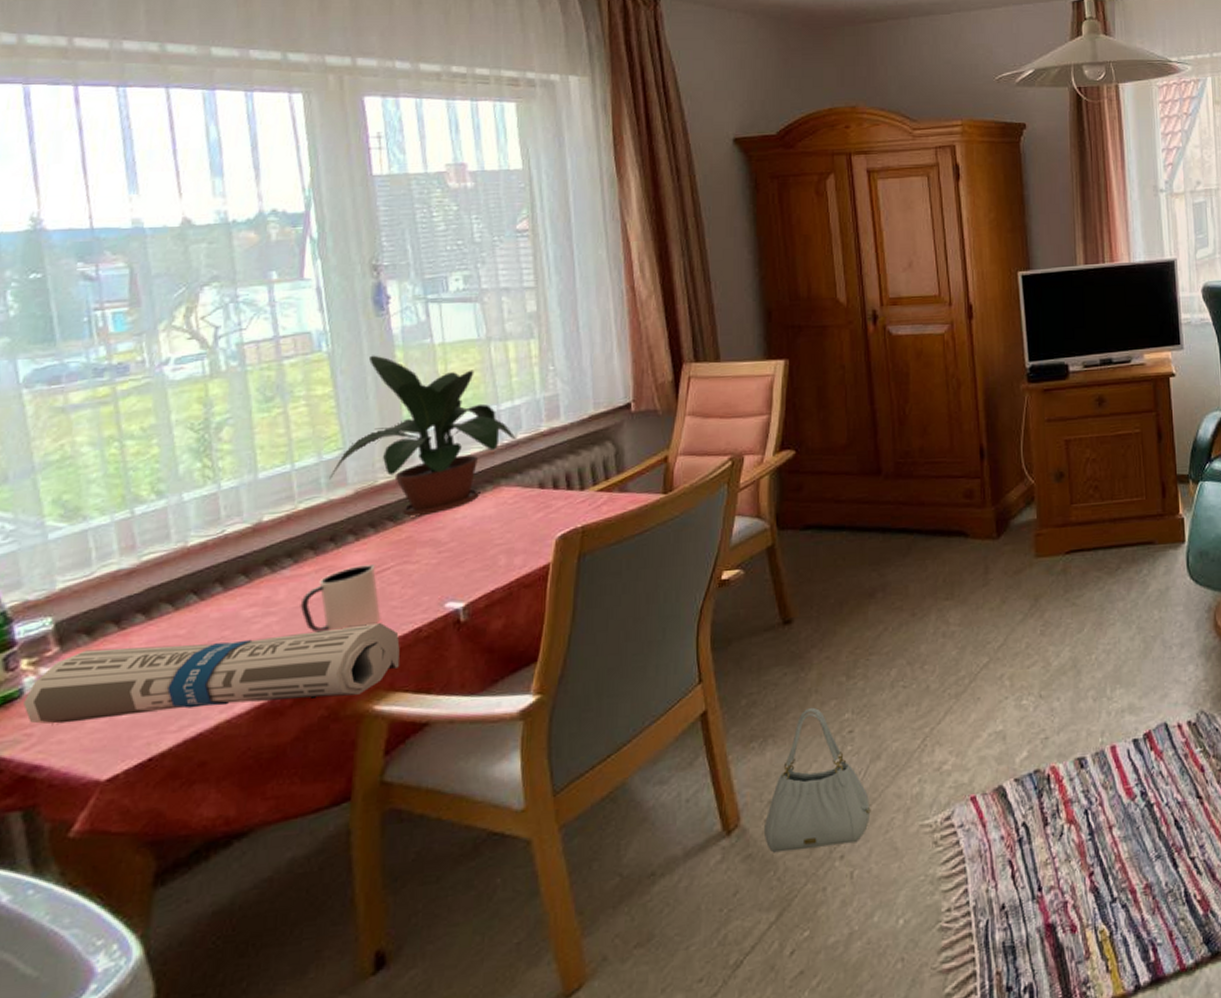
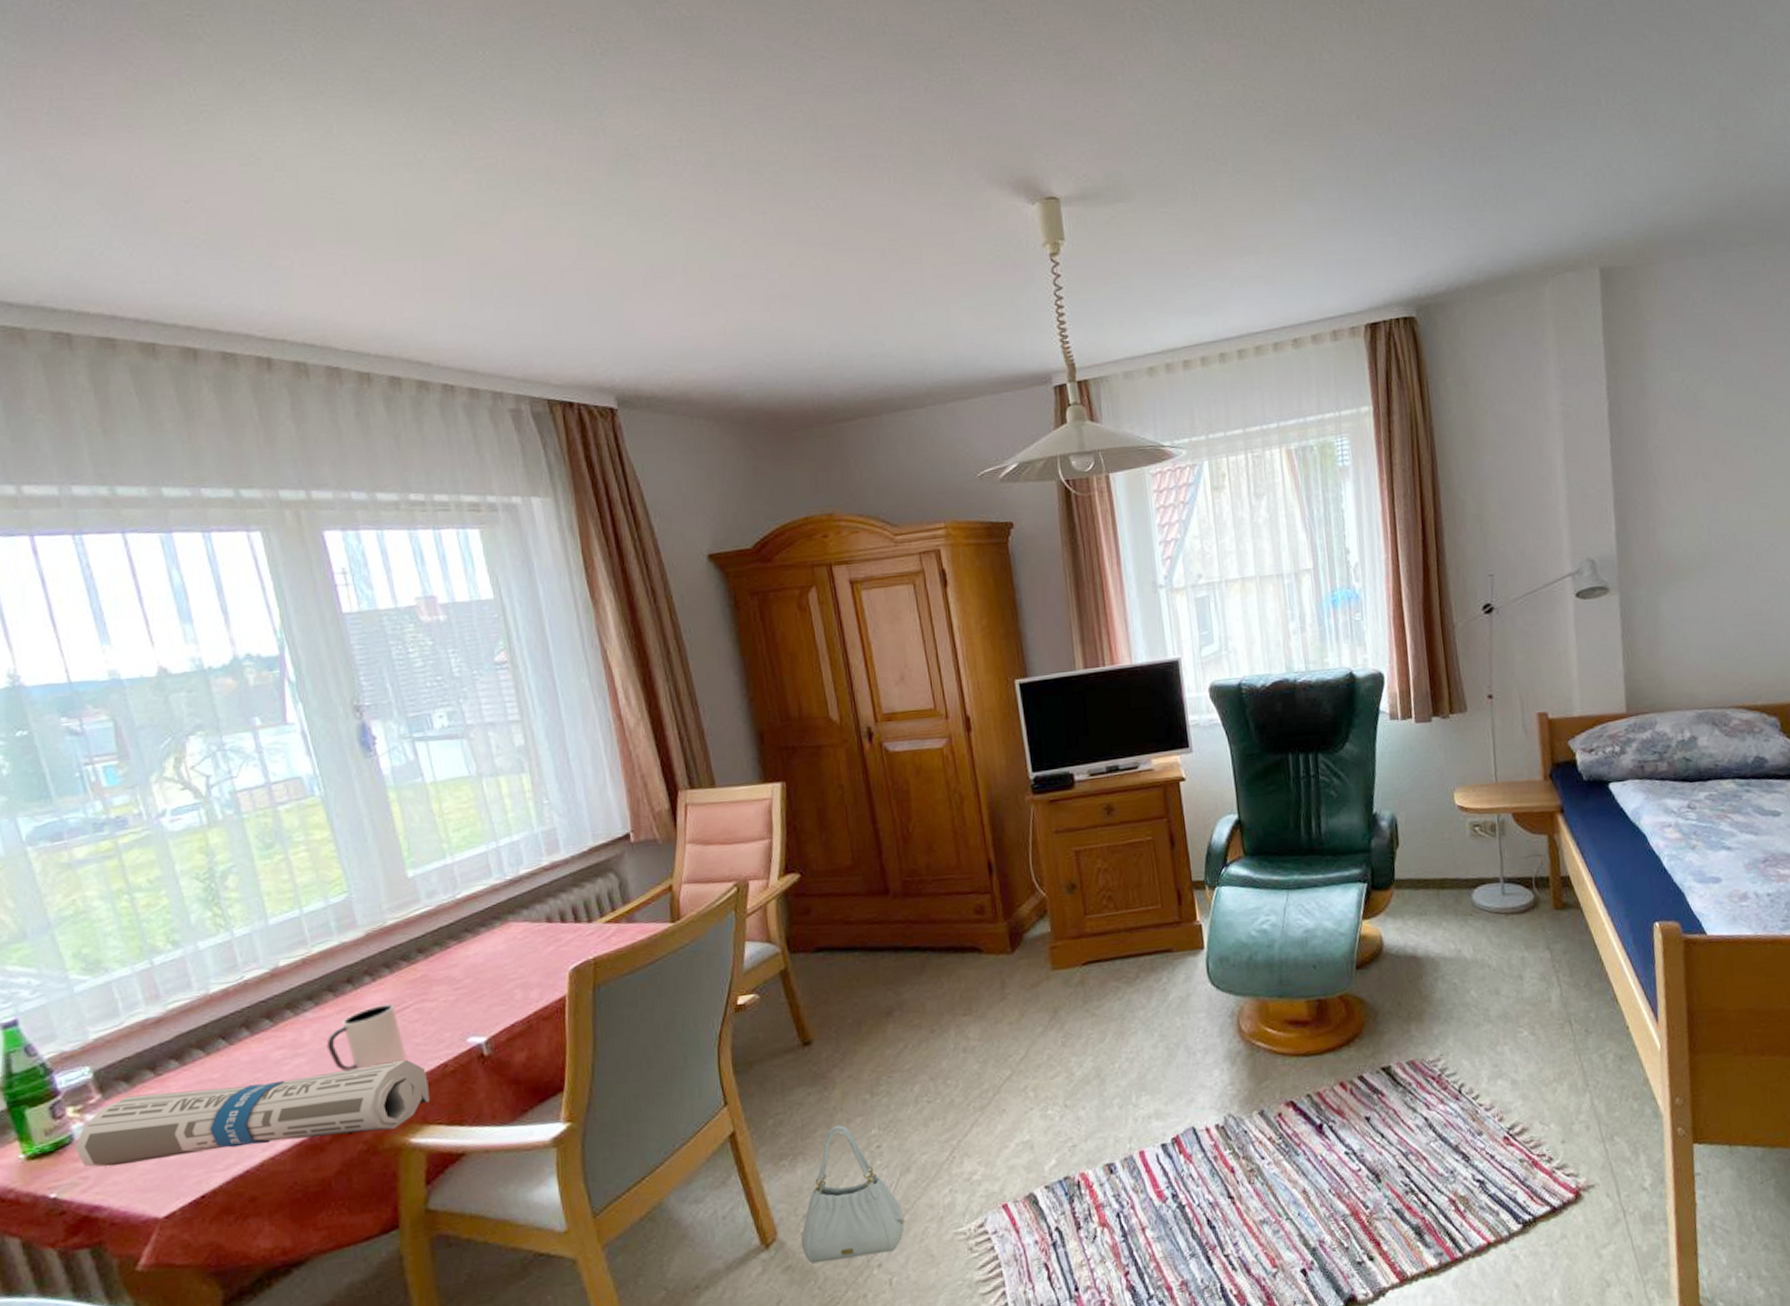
potted plant: present [329,355,516,516] -> none [339,797,519,955]

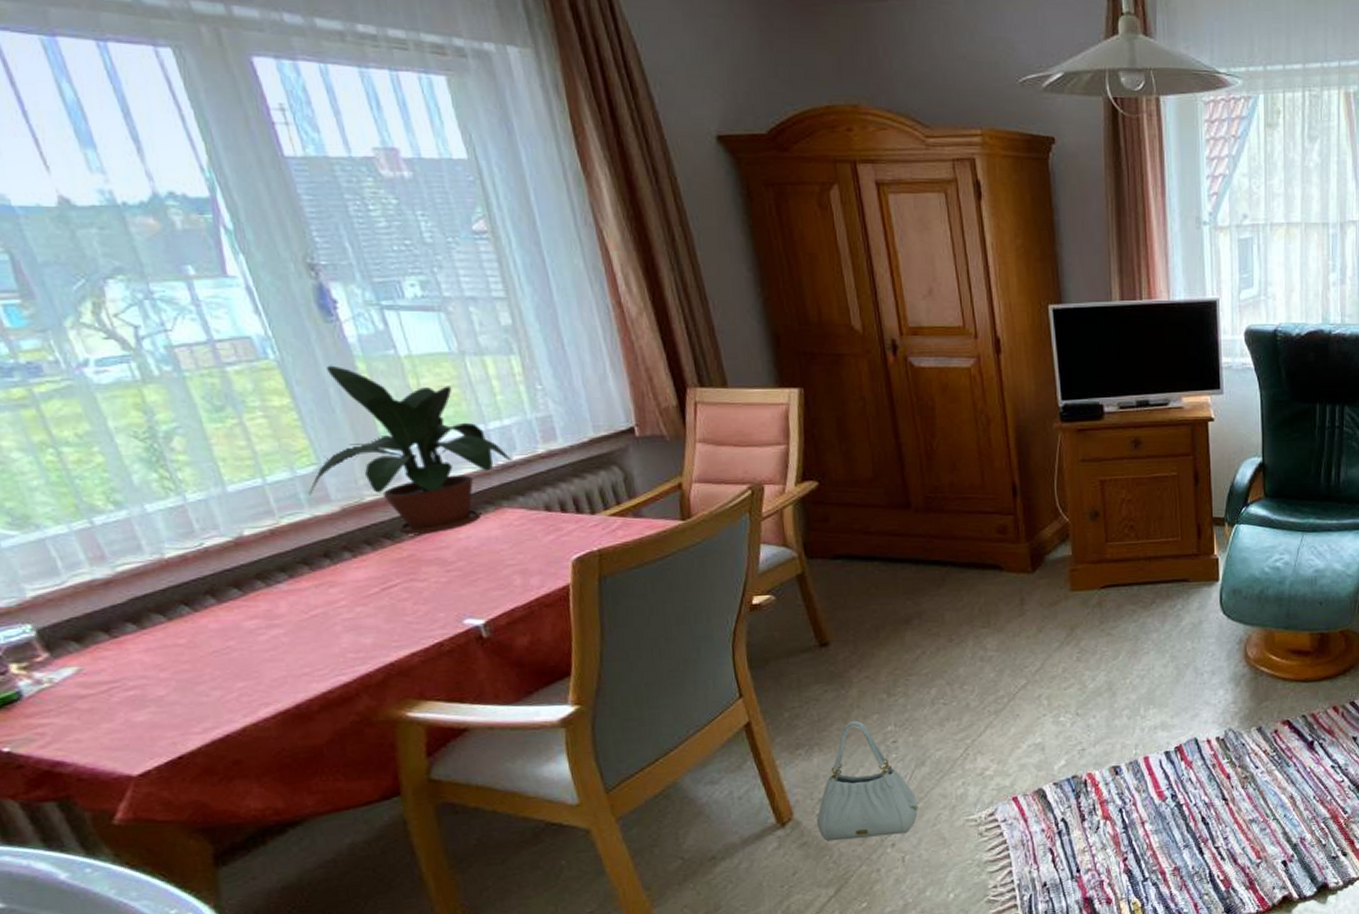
newspaper: present [75,1060,429,1168] -> none [25,637,426,725]
mug: present [326,1003,407,1072] -> none [305,581,397,645]
potted plant: none [339,797,519,955] -> present [309,365,512,534]

